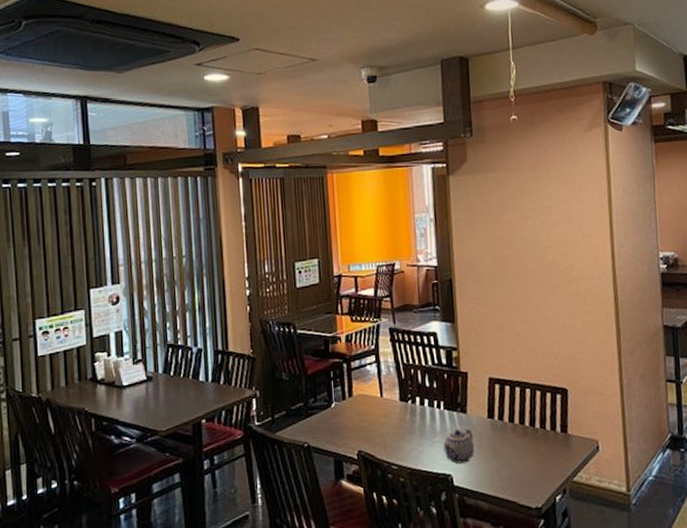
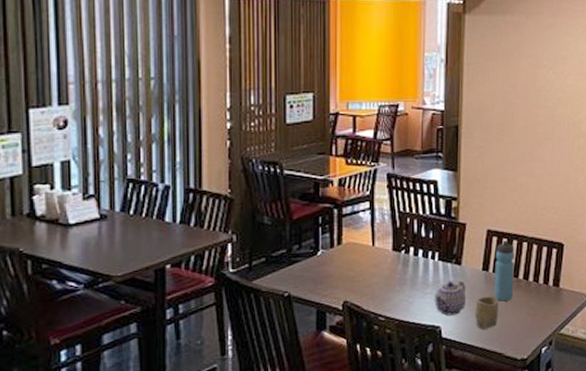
cup: none [484,443,508,477] -> present [475,296,498,329]
water bottle: none [499,388,522,449] -> present [494,240,514,301]

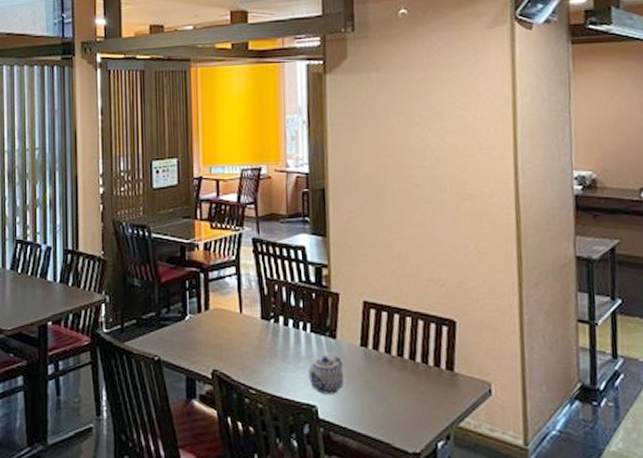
cup: present [475,296,498,329] -> none [354,376,382,413]
water bottle: present [494,240,514,301] -> none [374,314,399,383]

